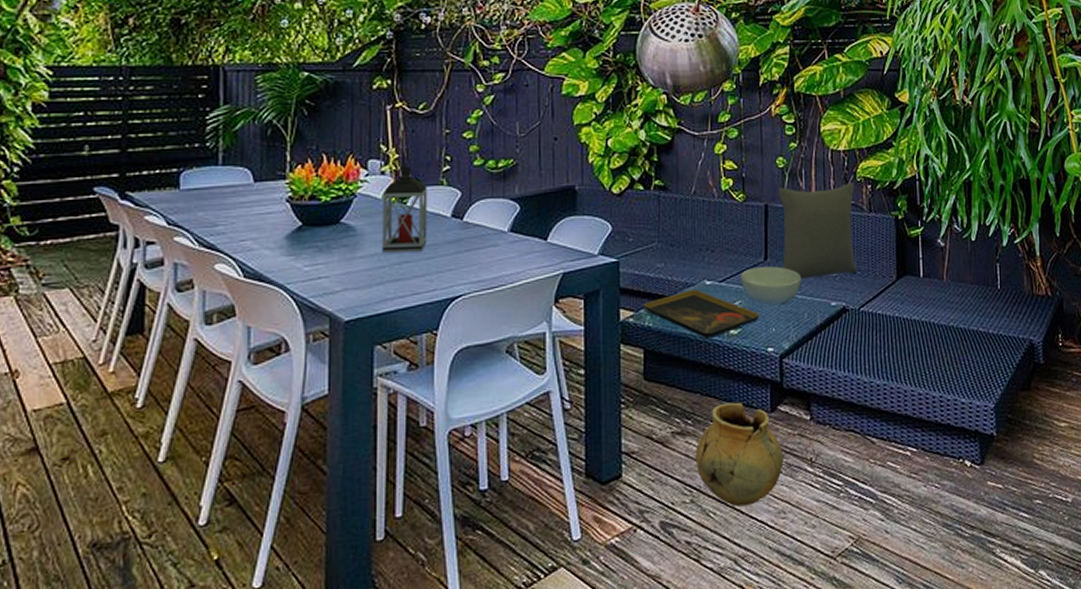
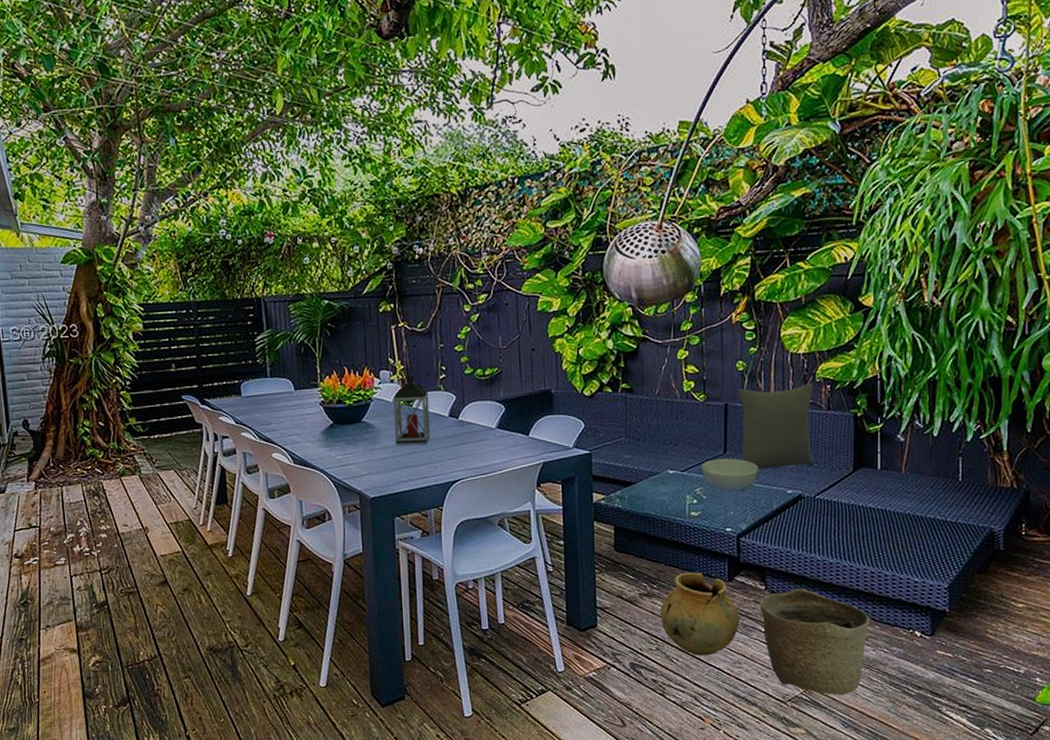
decorative tray: present [643,289,760,338] -> none [613,478,719,518]
basket: none [804,416,919,544] -> present [759,588,870,695]

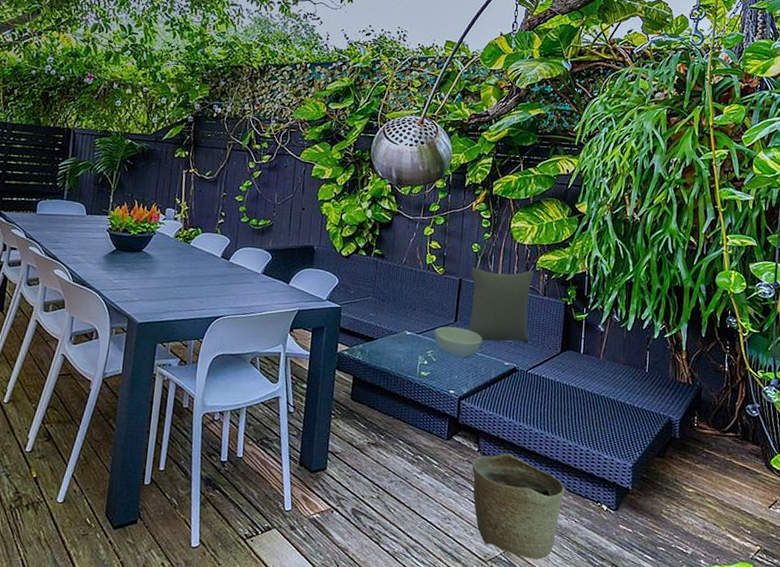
lantern: present [393,359,431,445] -> none [170,202,206,280]
ceramic pot: present [660,572,740,656] -> none [383,427,454,509]

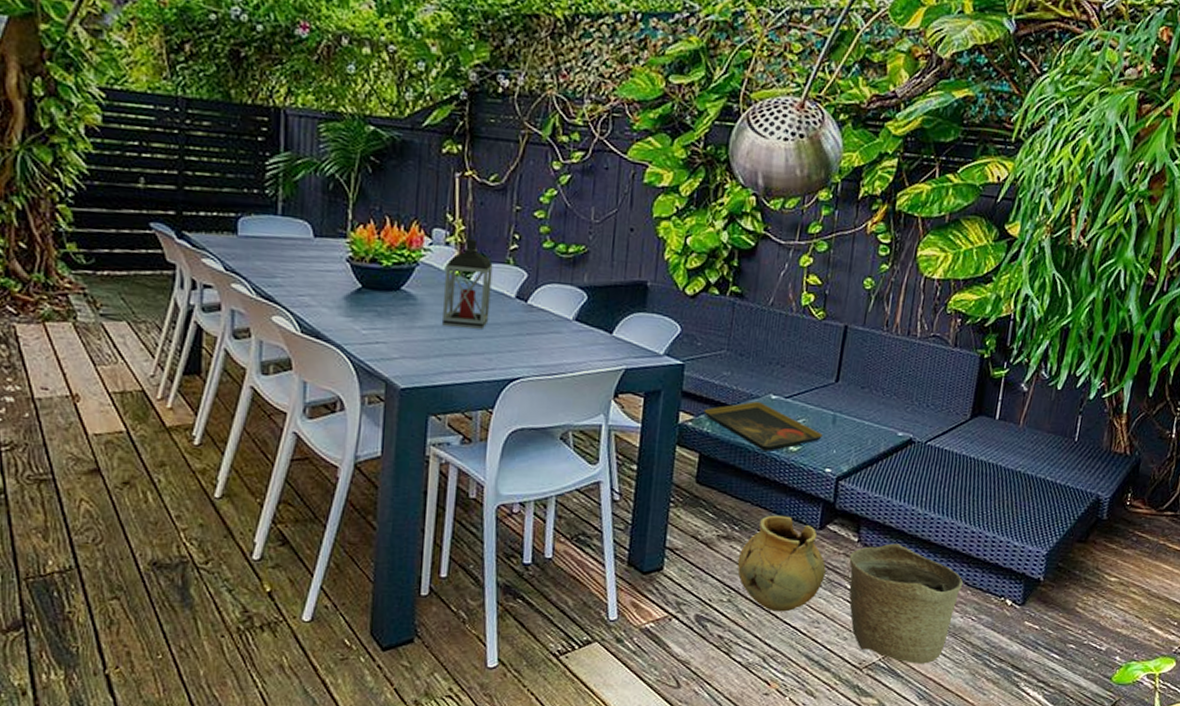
lantern: none [170,202,206,280] -> present [442,219,493,329]
decorative tray: none [356,336,446,376] -> present [703,402,823,451]
ceramic pot: none [383,427,454,509] -> present [737,515,826,612]
bowl: present [434,326,483,359] -> none [807,388,872,429]
pillow: present [468,267,534,344] -> none [852,310,944,408]

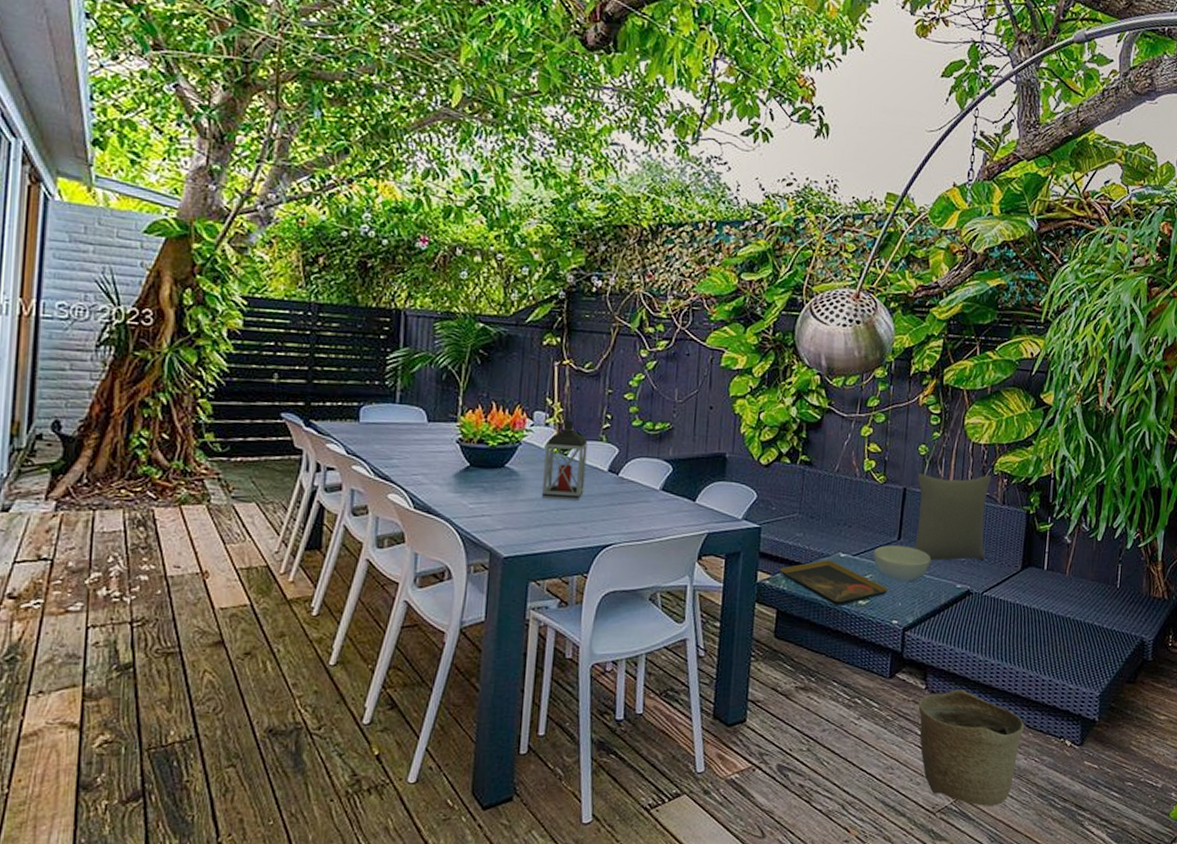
ceramic pot: present [737,515,826,612] -> none [814,665,897,759]
bowl: none [807,388,872,429] -> present [873,545,932,582]
pillow: none [852,310,944,408] -> present [914,473,992,561]

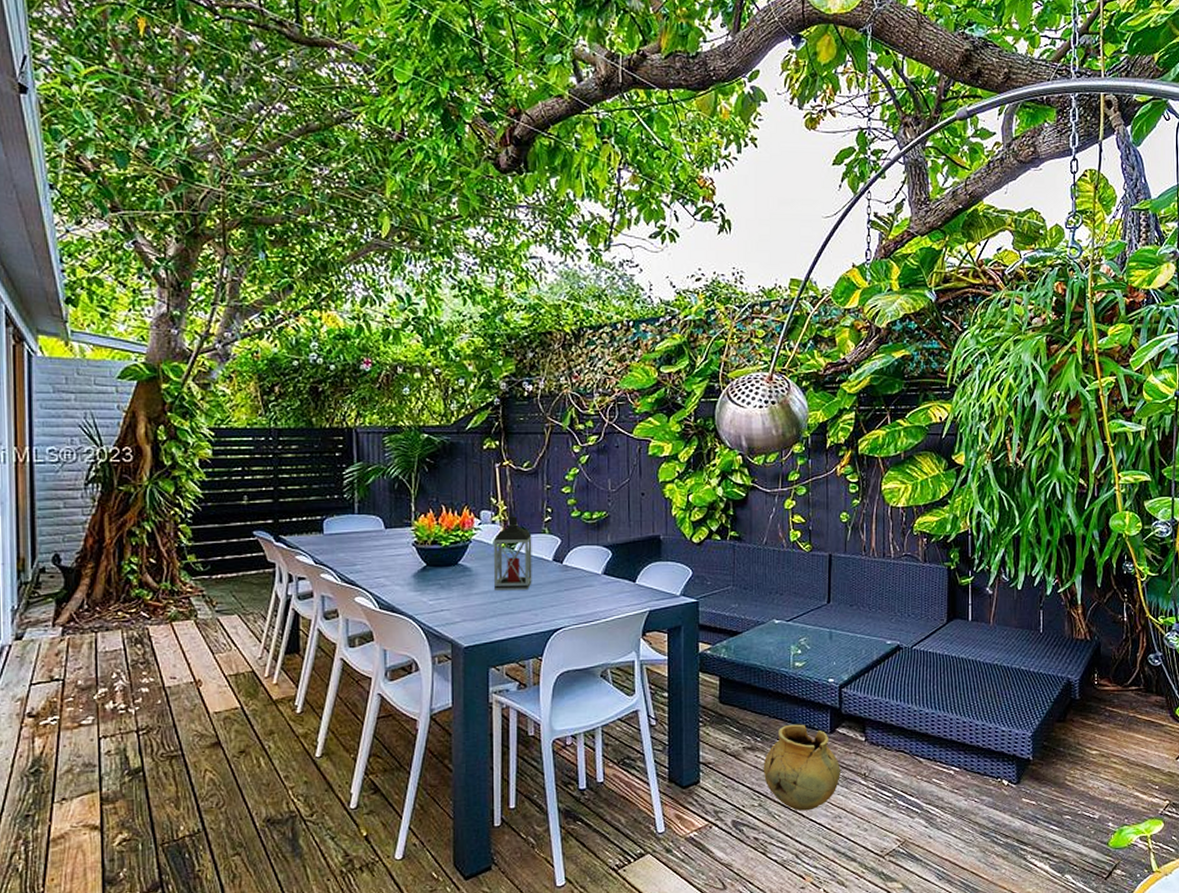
decorative tray: present [779,560,888,606] -> none [719,627,822,669]
ceramic pot: none [814,665,897,759] -> present [763,724,841,811]
bowl: present [873,545,932,582] -> none [806,609,861,643]
pillow: present [914,473,992,561] -> none [841,536,912,621]
basket: present [918,689,1024,806] -> none [859,739,962,847]

